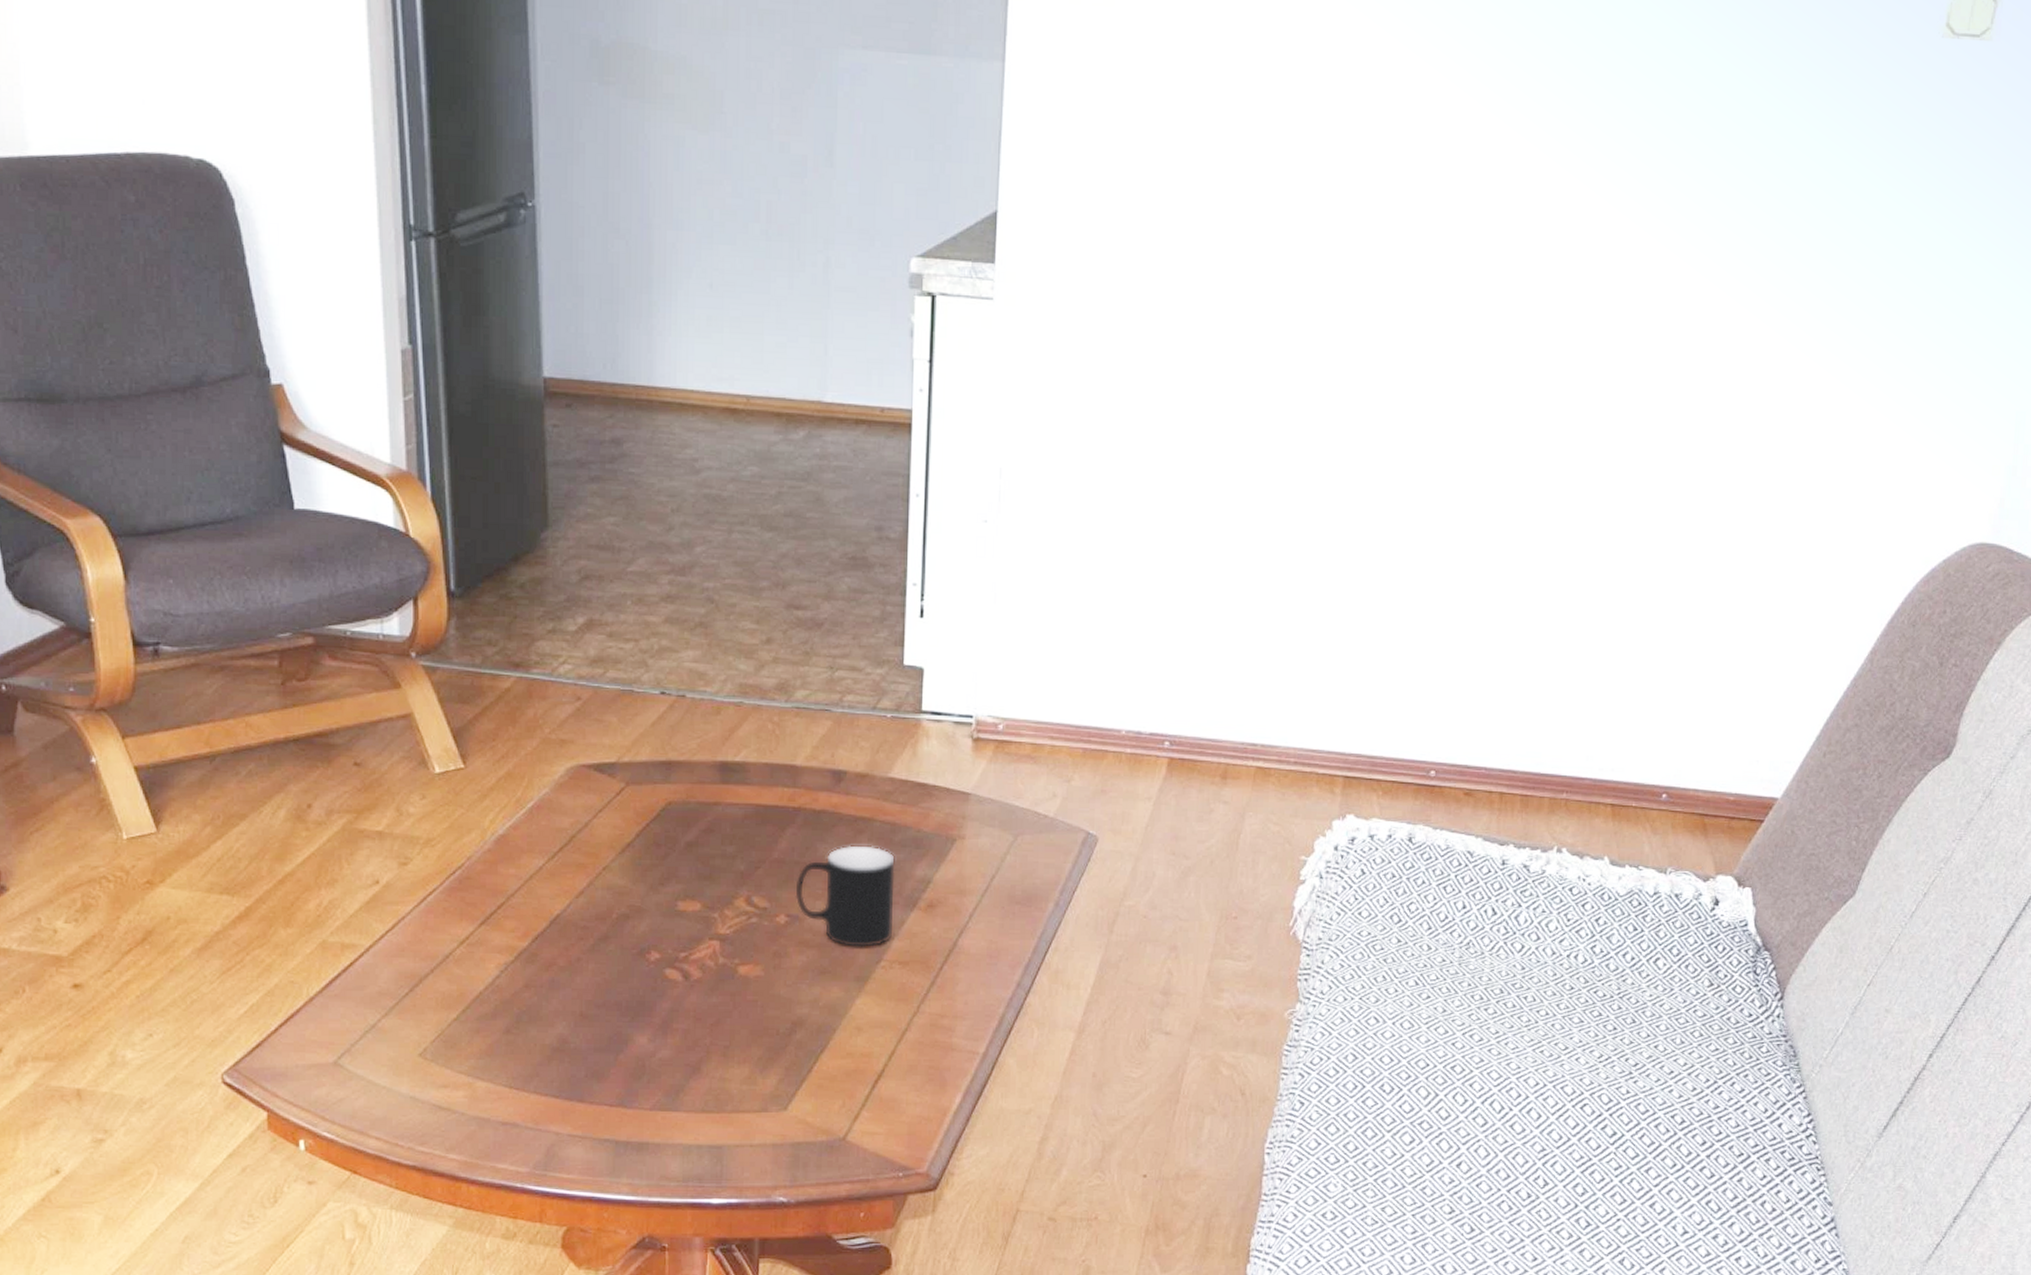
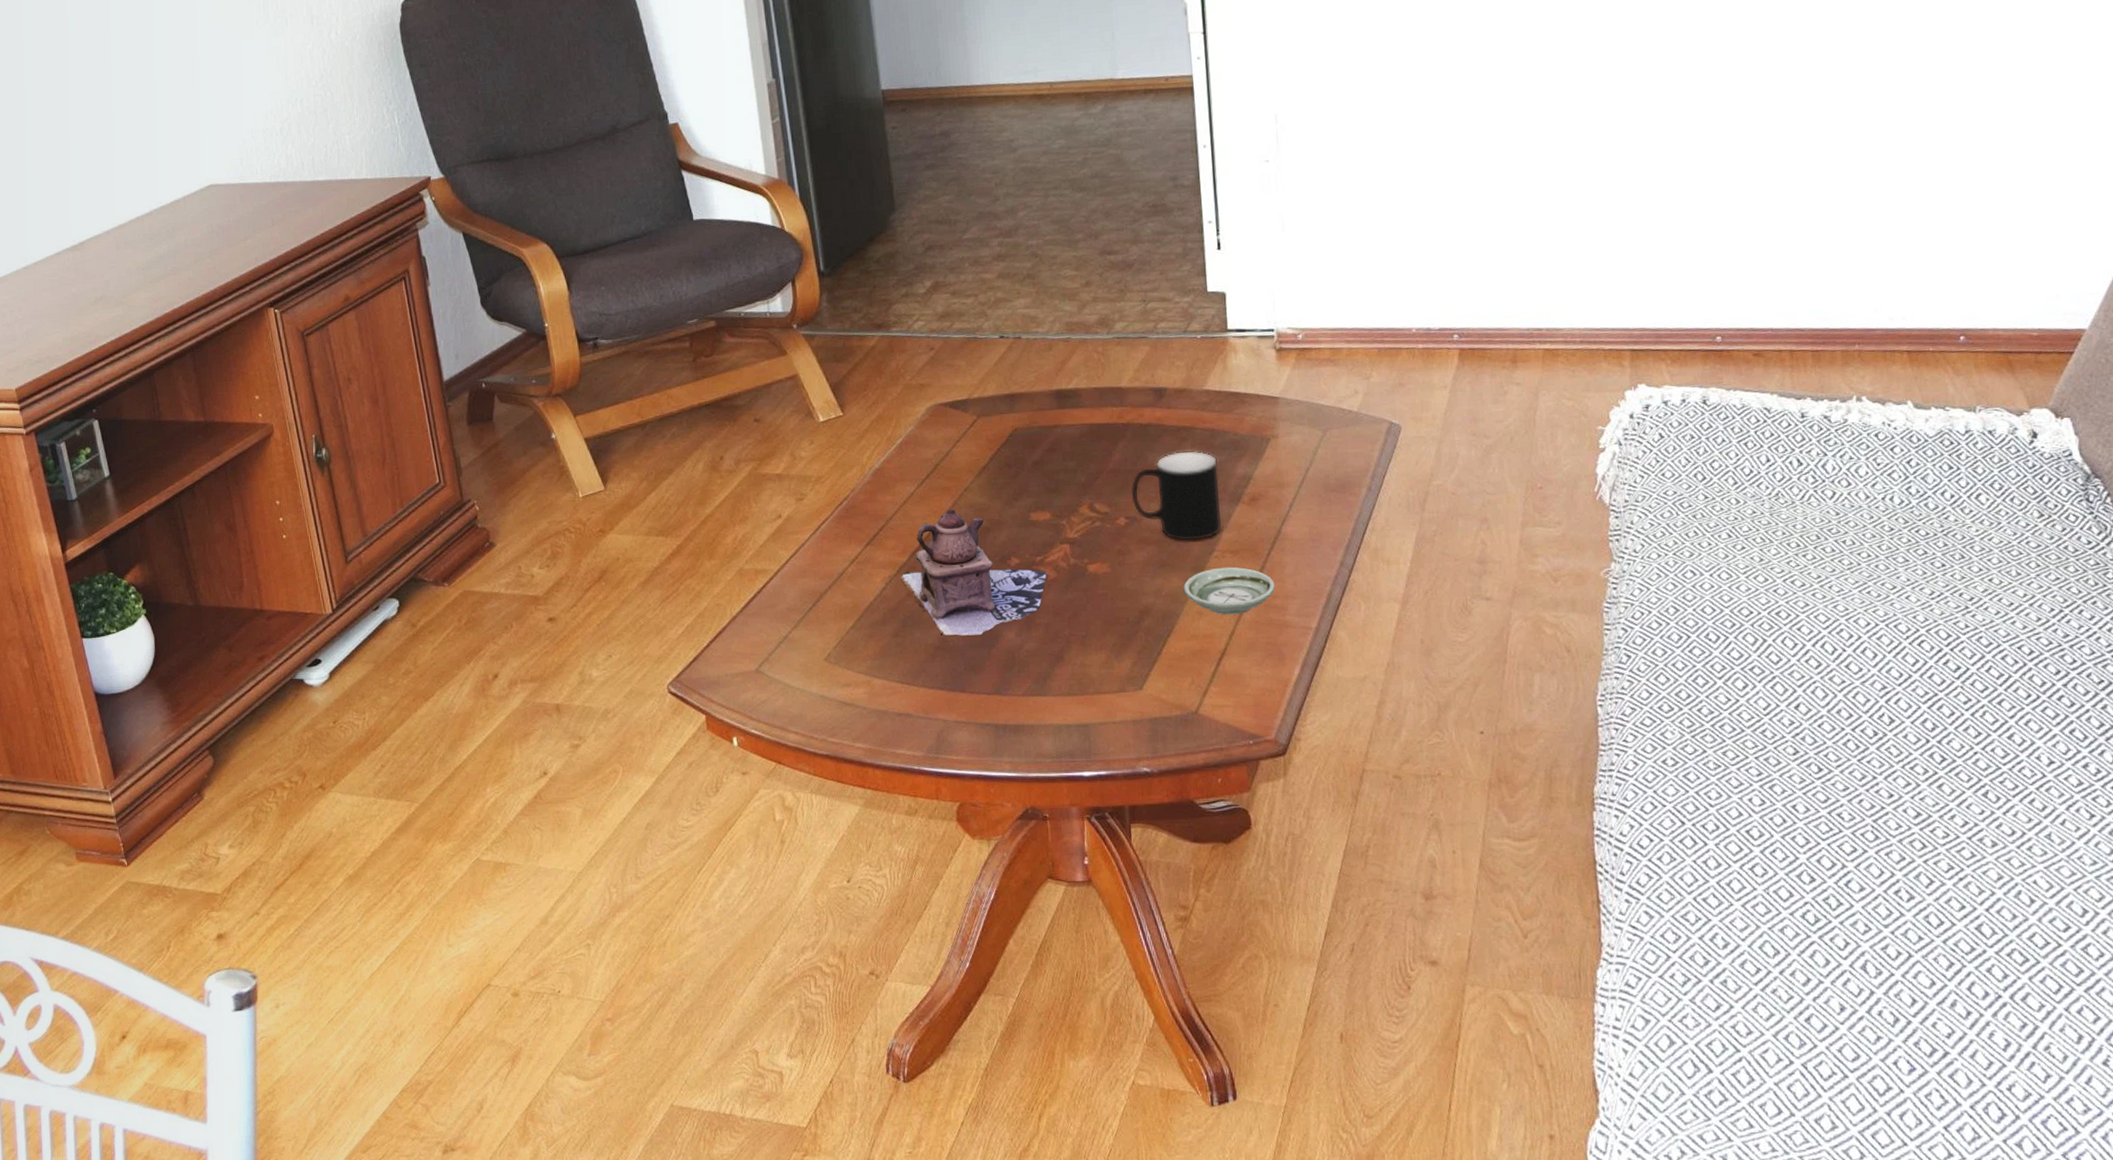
teapot: none [519,890,691,1038] -> present [901,509,1047,636]
saucer: none [843,979,944,1033] -> present [1183,567,1275,615]

